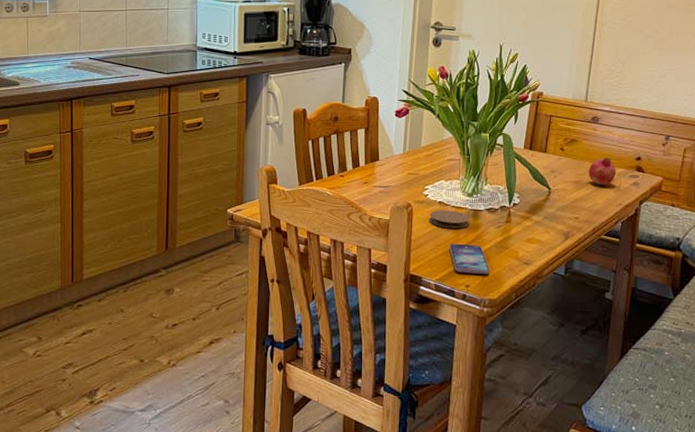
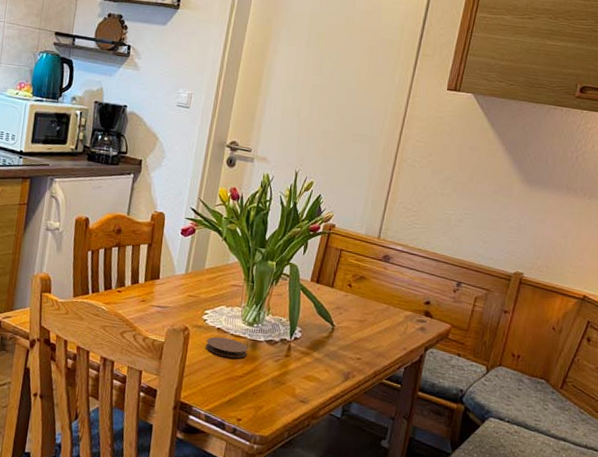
smartphone: present [449,243,490,274] -> none [224,373,264,409]
fruit: present [588,158,616,185] -> none [374,299,404,328]

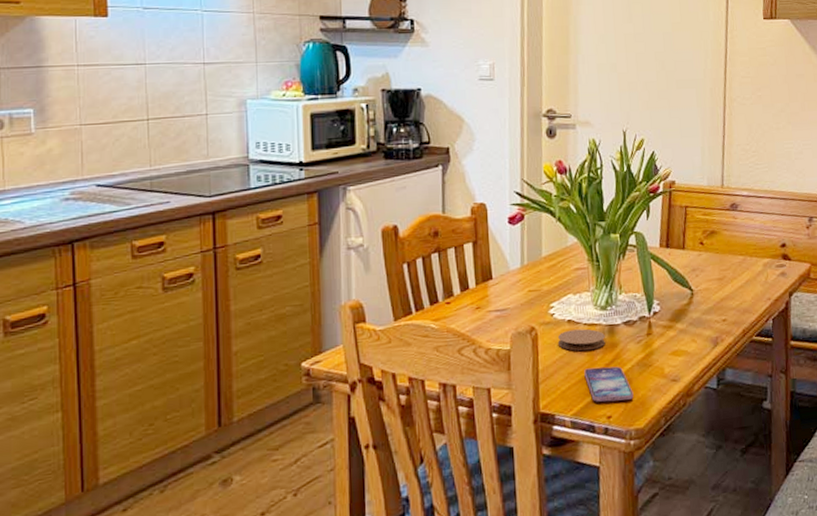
smartphone: none [224,373,264,409] -> present [584,366,634,402]

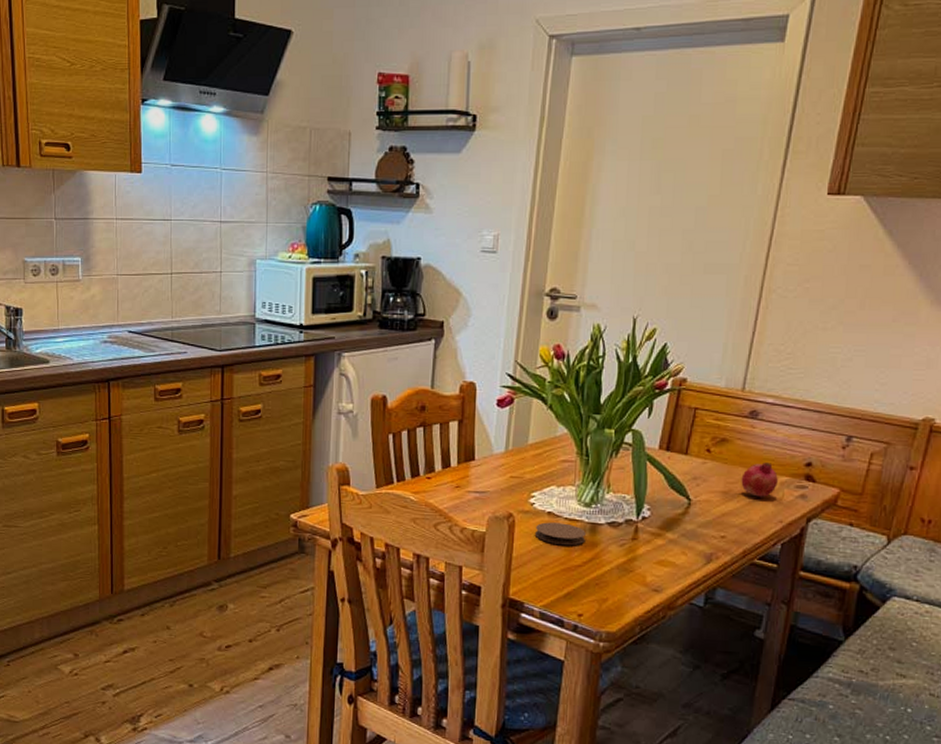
smartphone: present [584,366,634,402] -> none [559,563,609,601]
fruit: none [732,248,762,280] -> present [741,462,778,497]

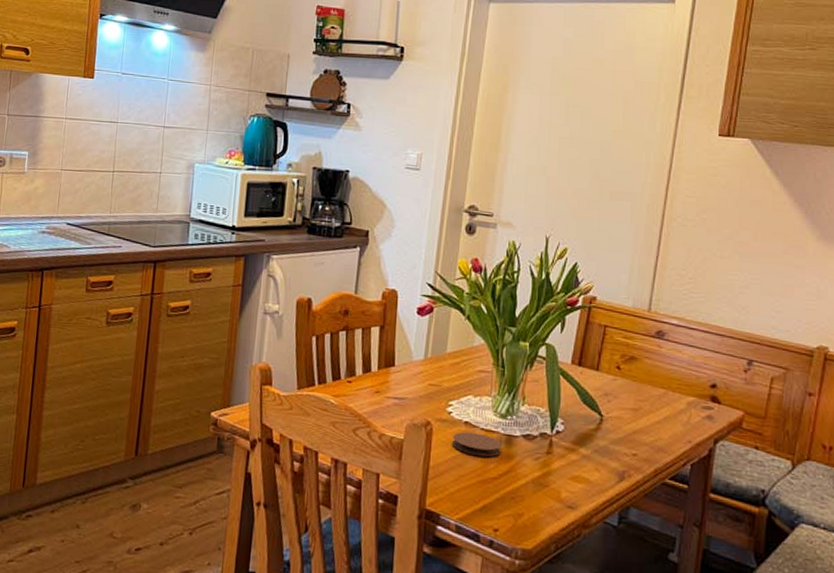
fruit: present [741,462,778,497] -> none [650,382,685,417]

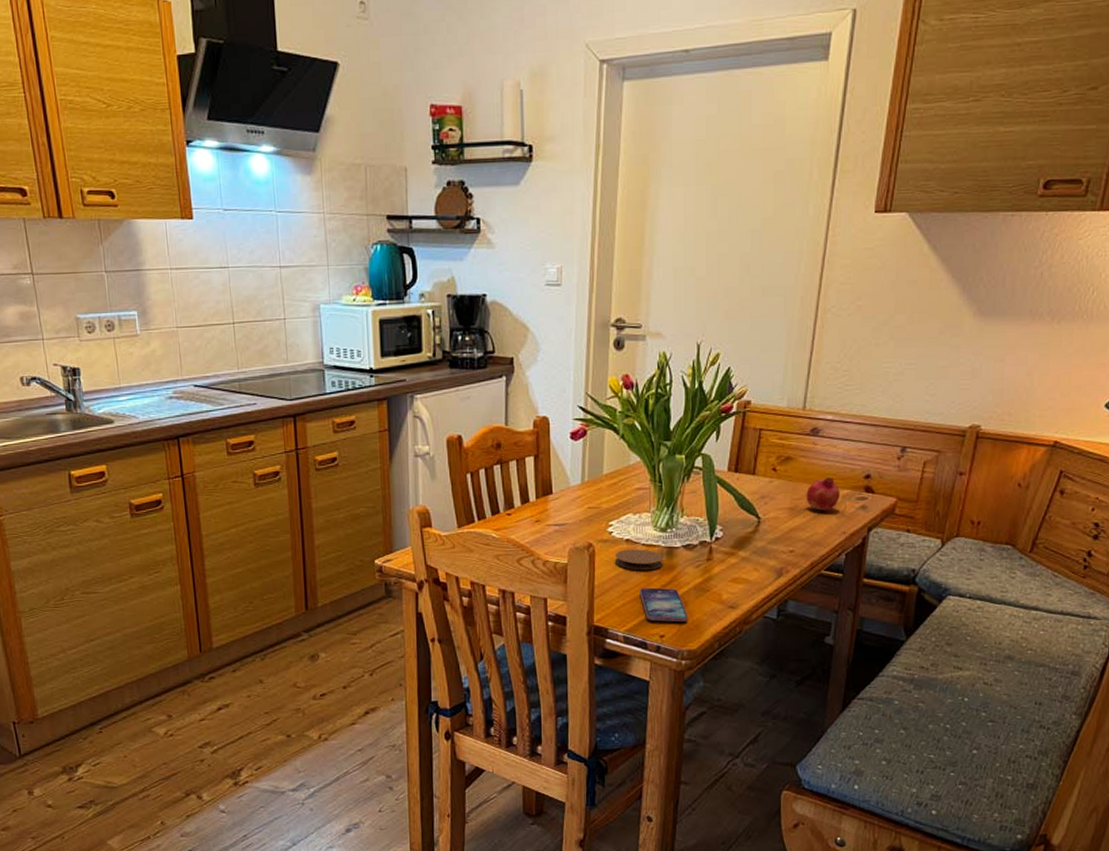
smartphone: none [475,474,525,517] -> present [640,587,688,622]
fruit: none [650,382,685,417] -> present [806,477,840,511]

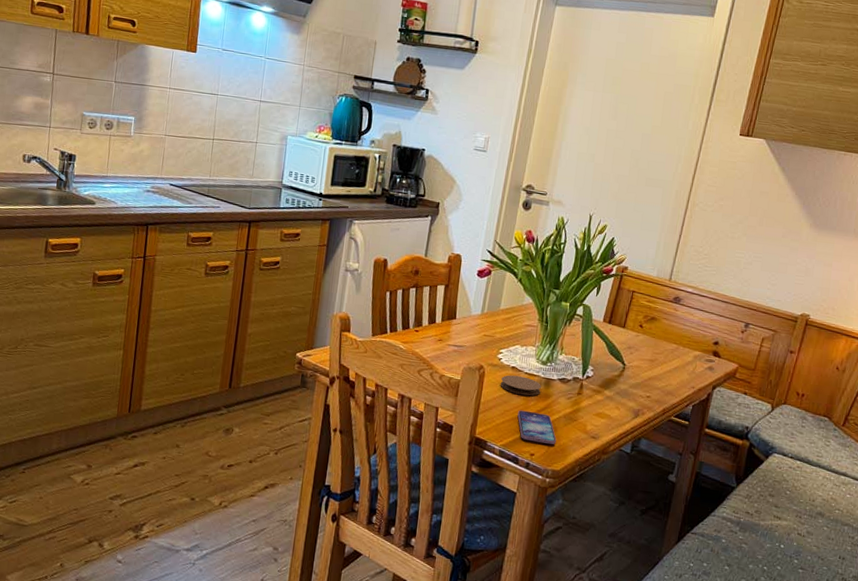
fruit: present [806,477,840,511] -> none [664,339,693,367]

